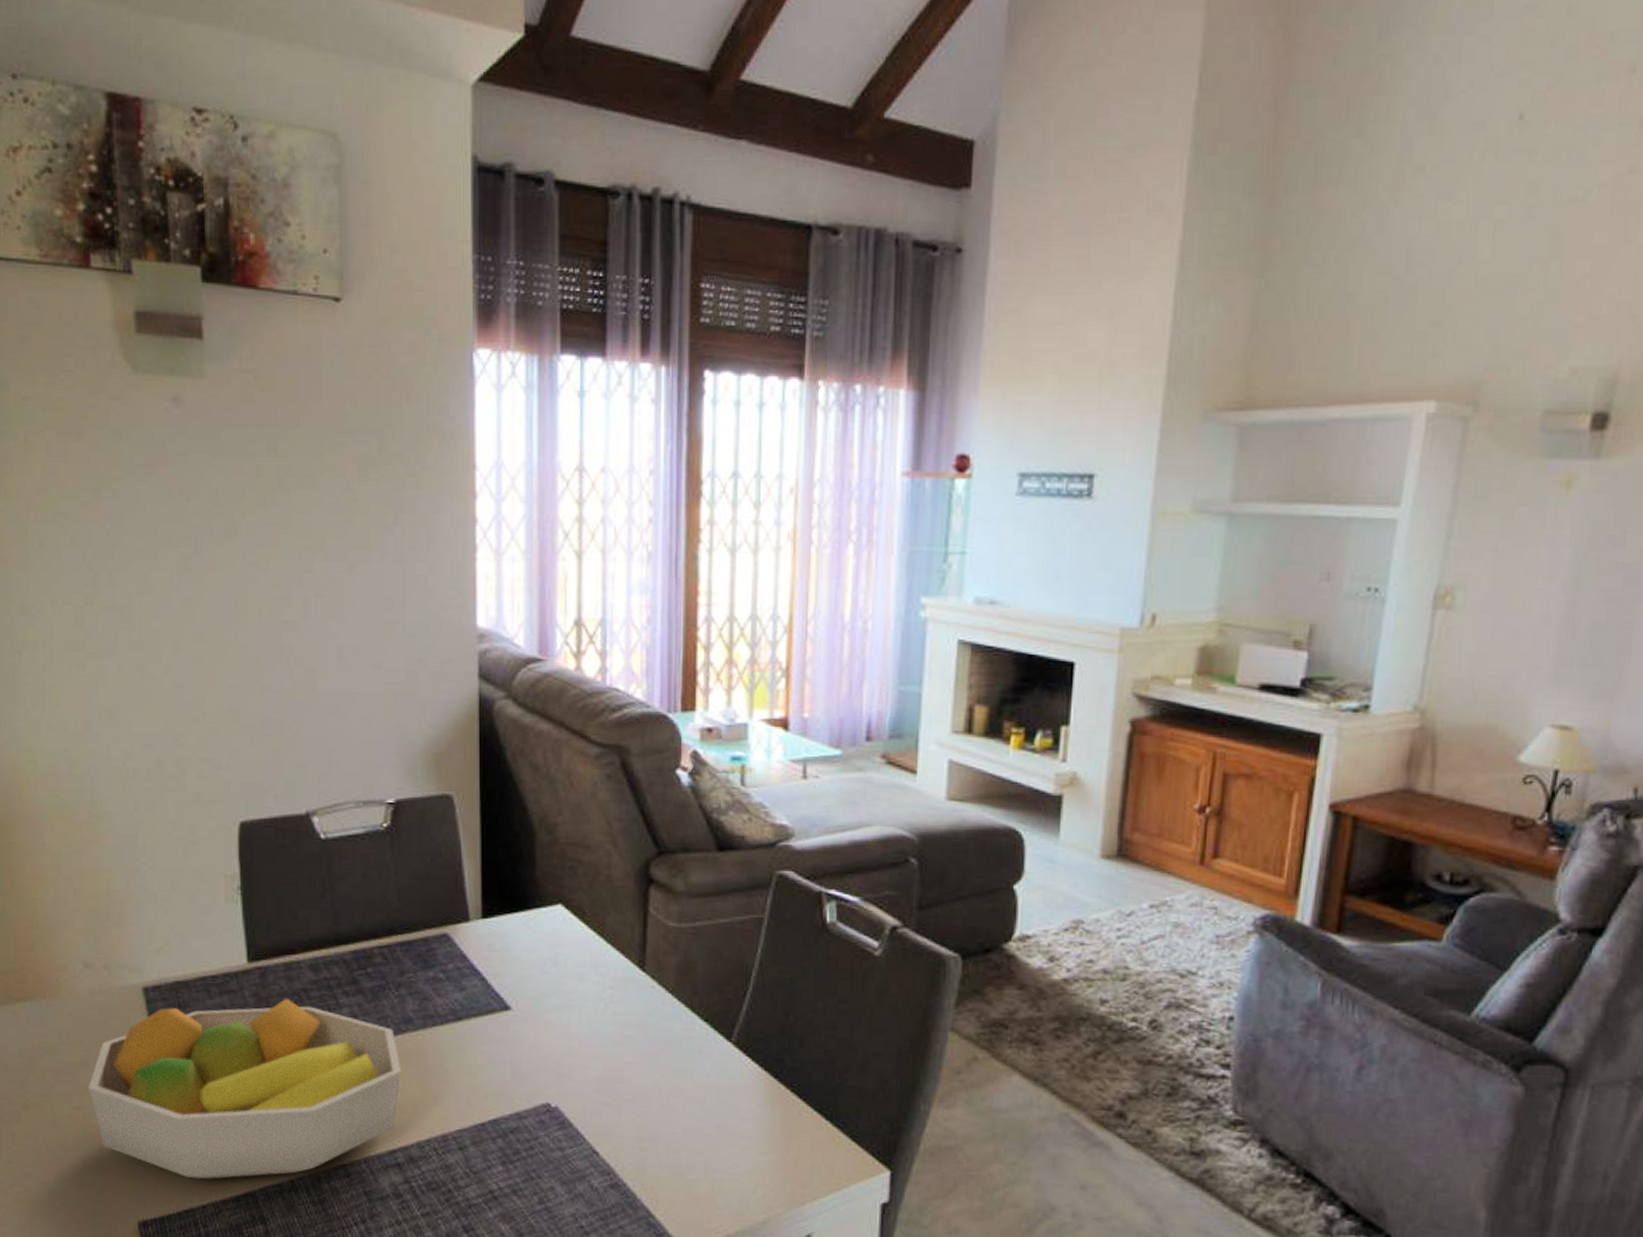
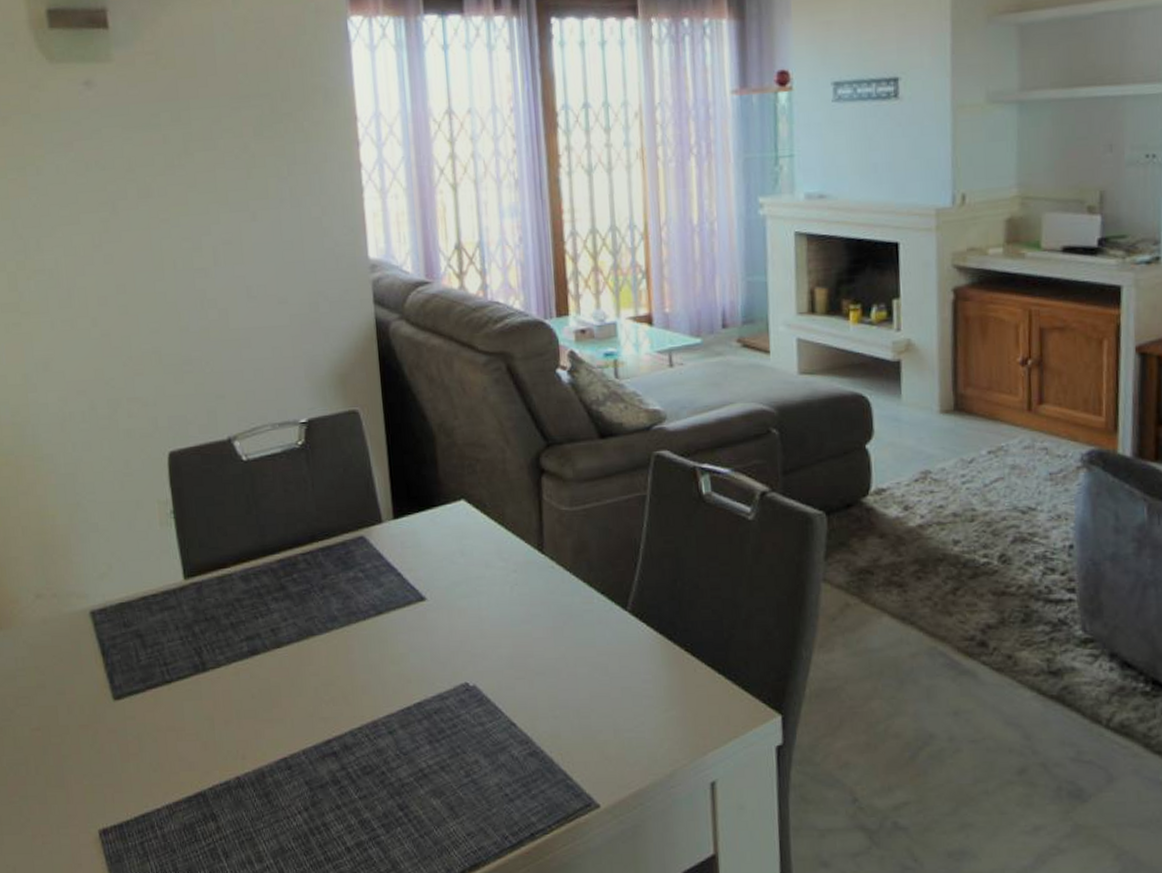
fruit bowl: present [88,998,402,1179] -> none [45,608,332,784]

